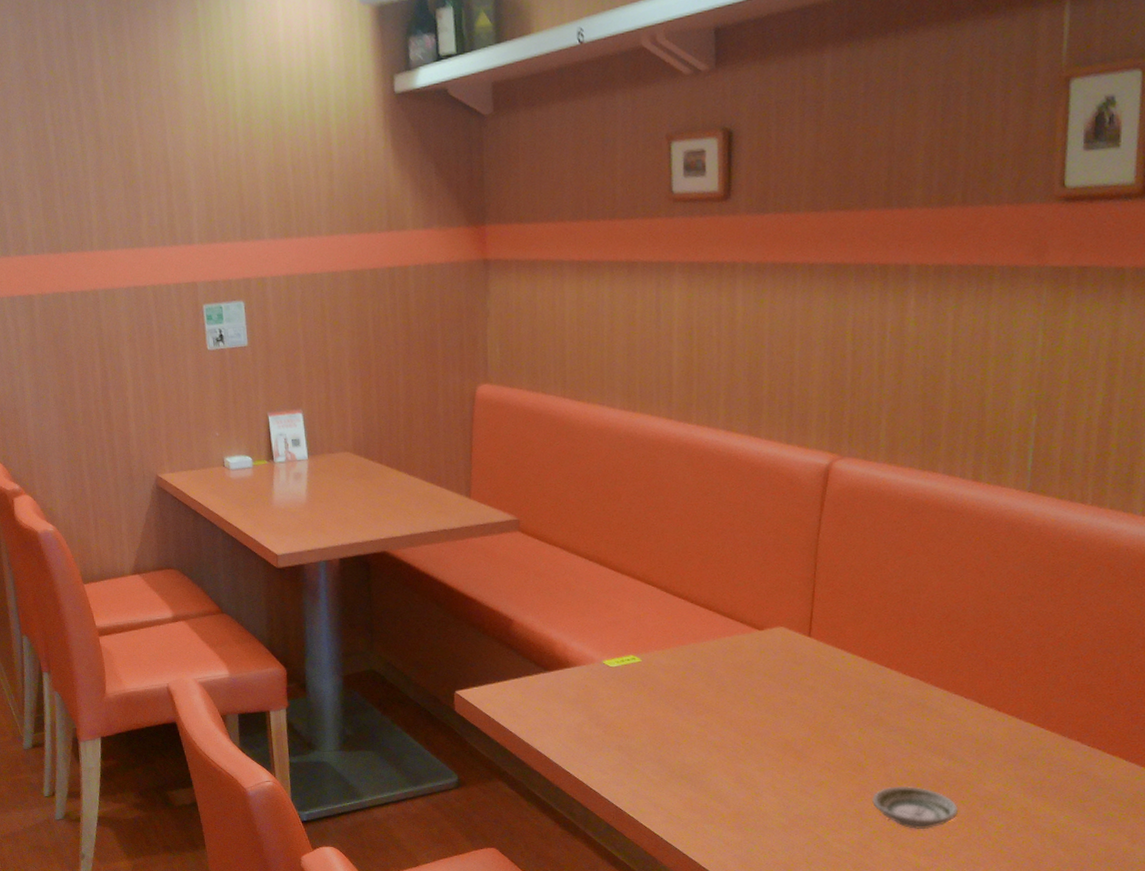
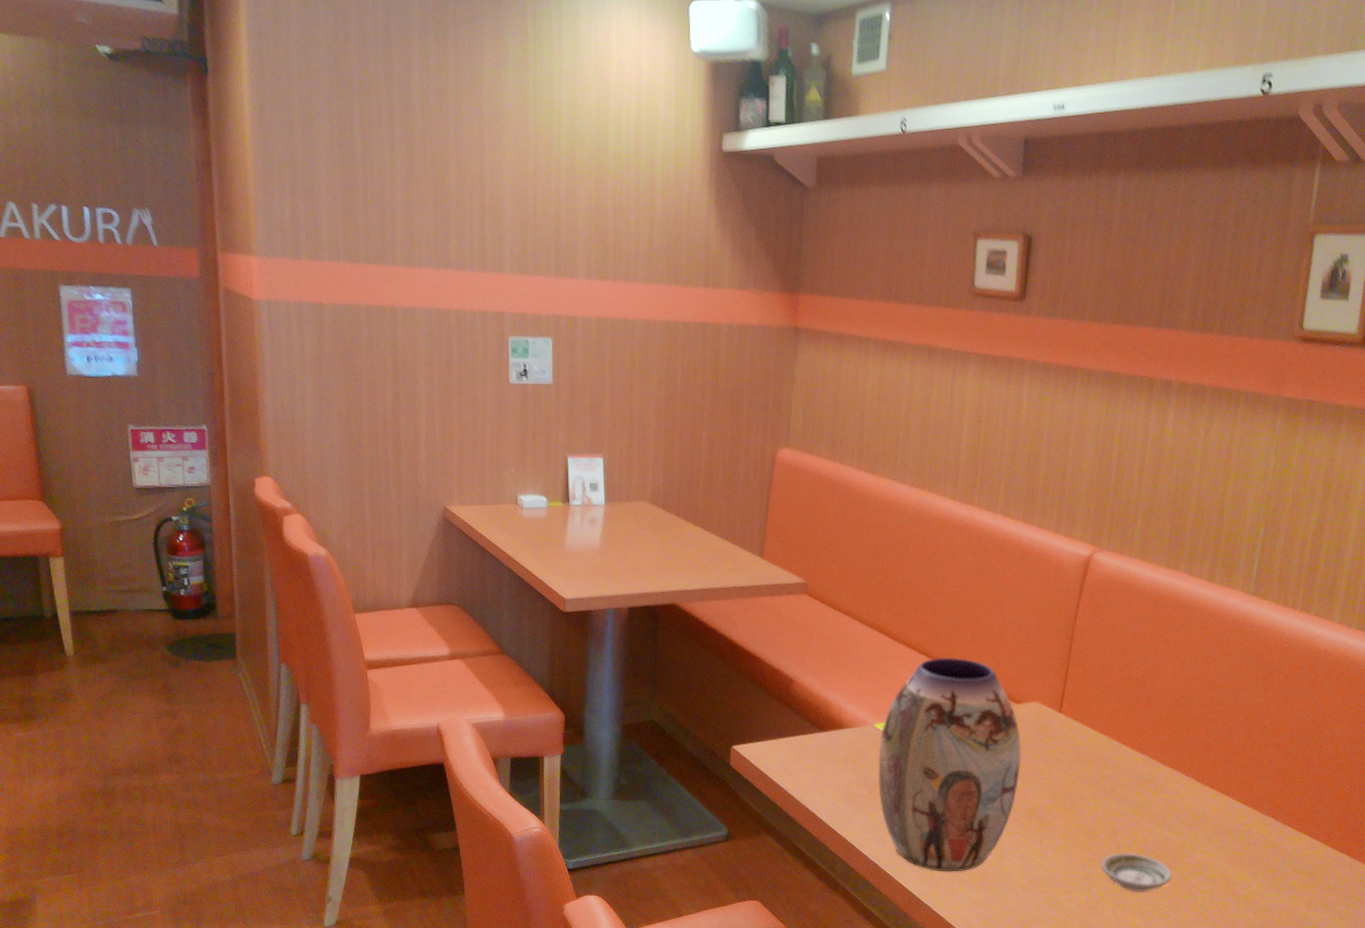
vase: none [609,585,769,813] -> present [878,658,1021,872]

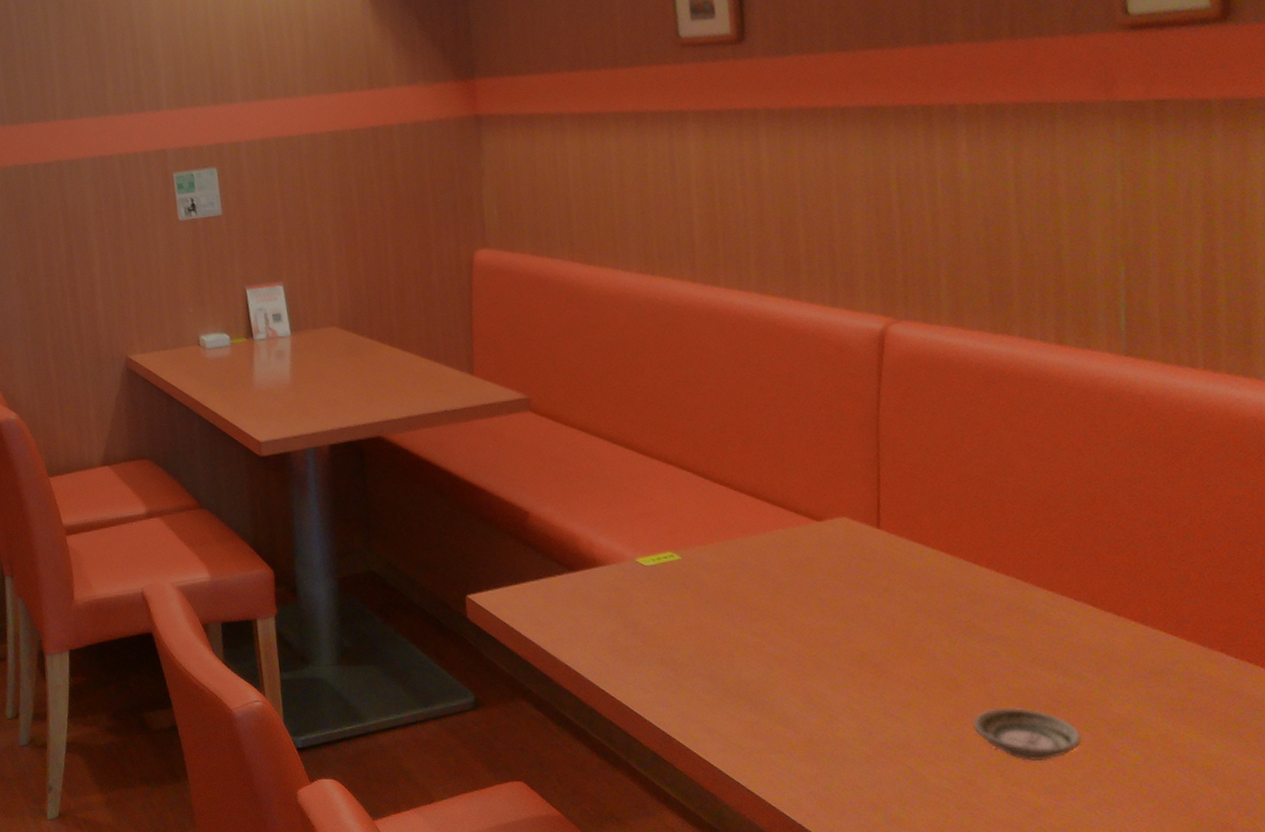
vase: present [878,658,1021,872] -> none [645,470,837,740]

